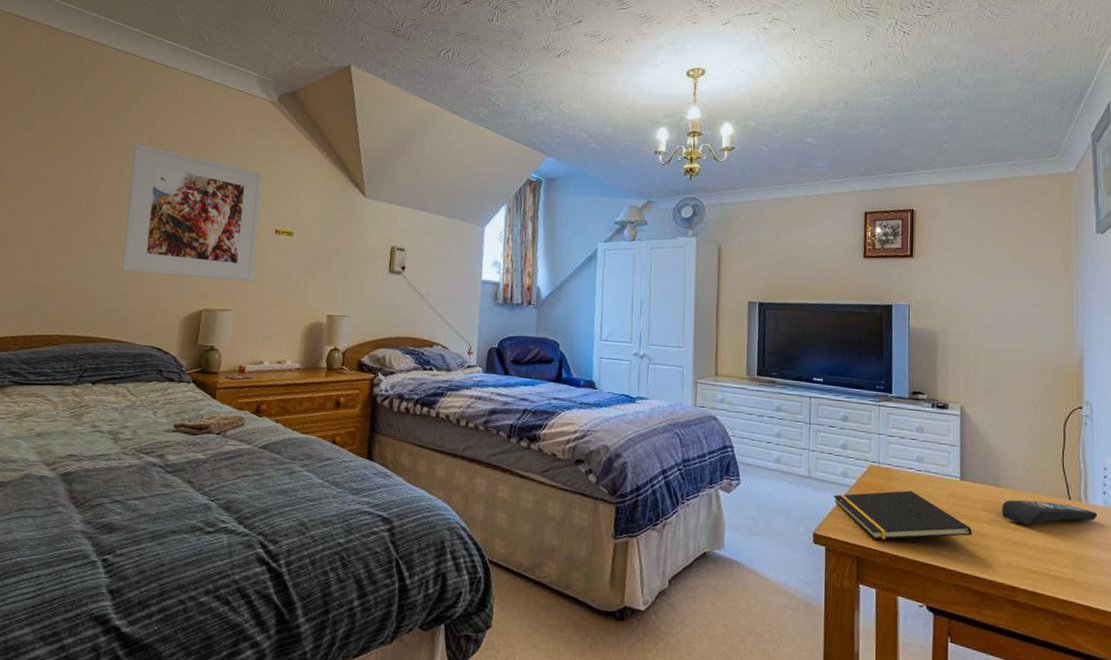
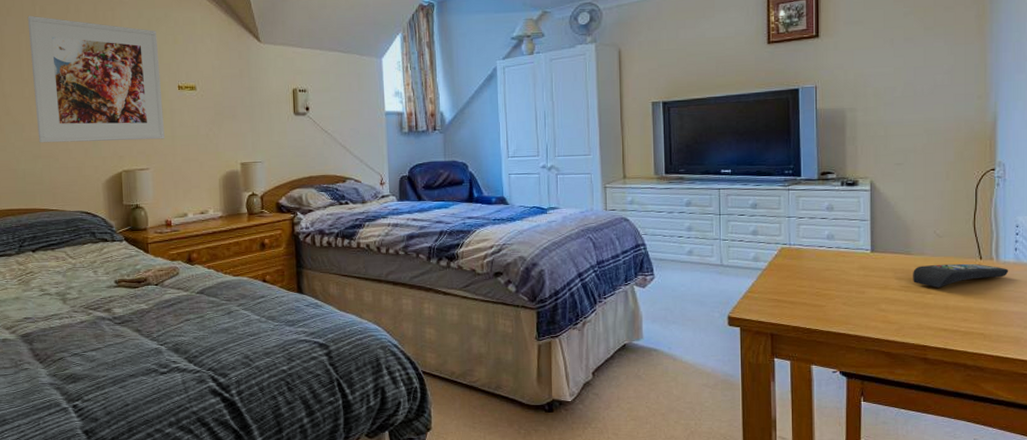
notepad: present [833,490,972,540] -> none [746,267,883,316]

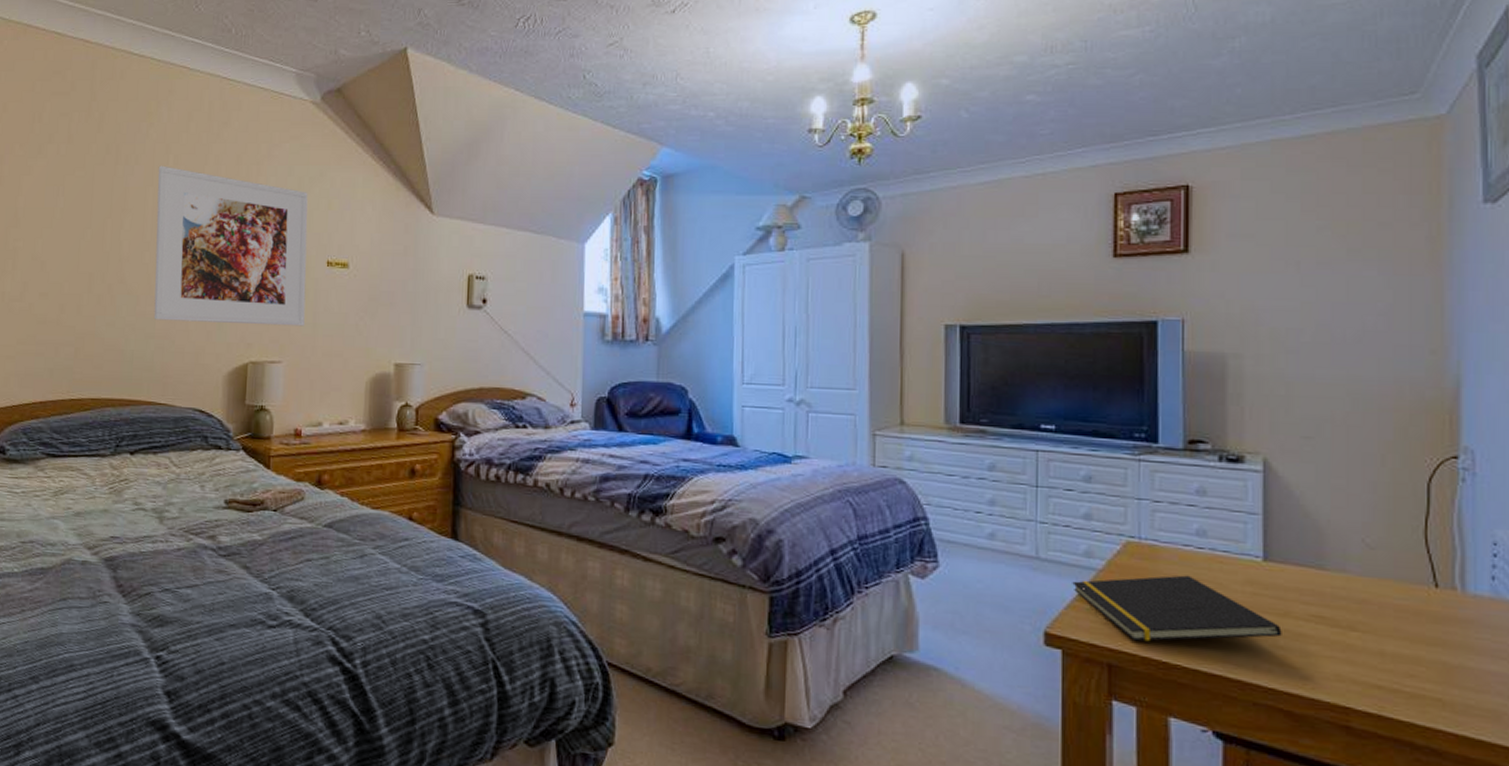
notepad: none [746,267,883,316] -> present [1072,575,1282,642]
remote control: present [913,263,1009,288] -> none [1328,588,1482,623]

